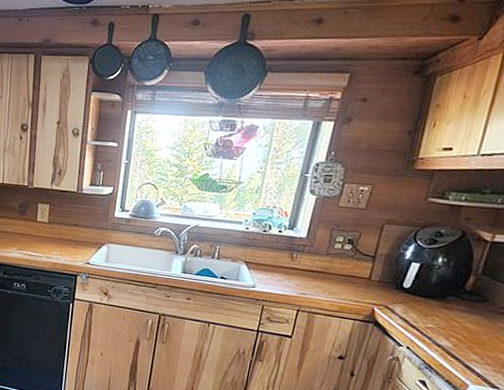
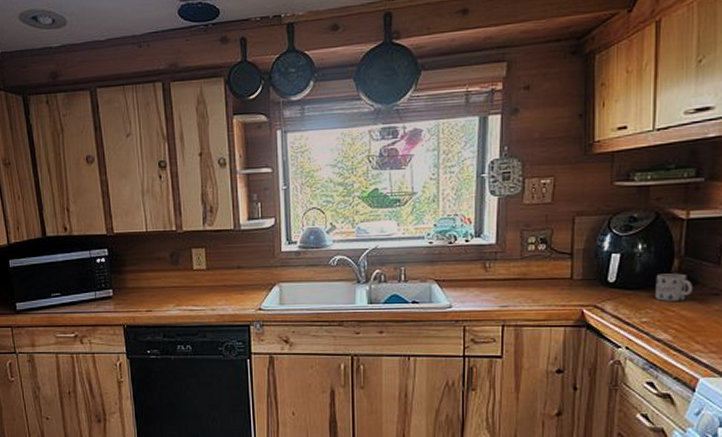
mug: none [444,287,483,314] -> present [655,273,692,301]

